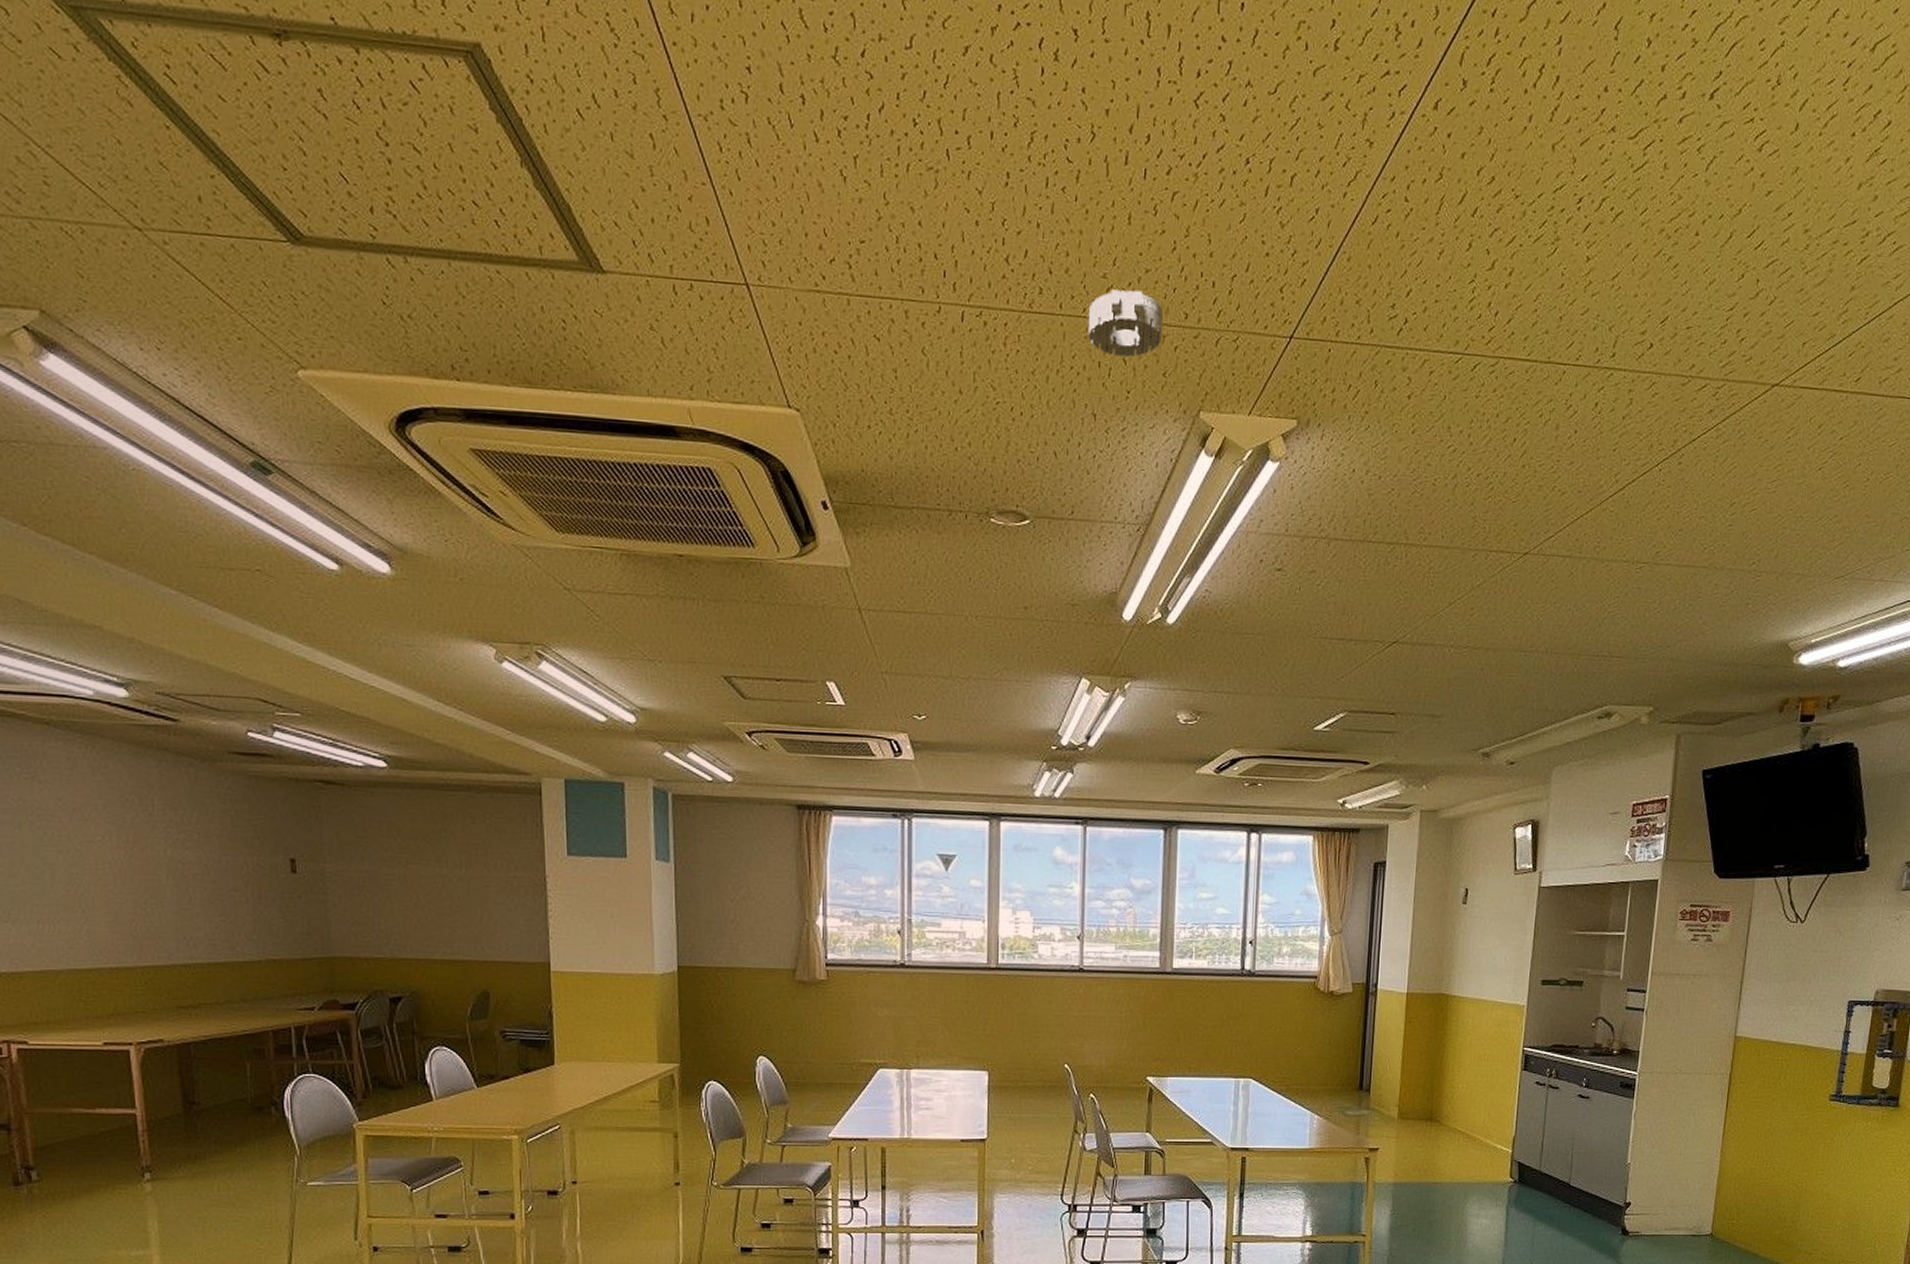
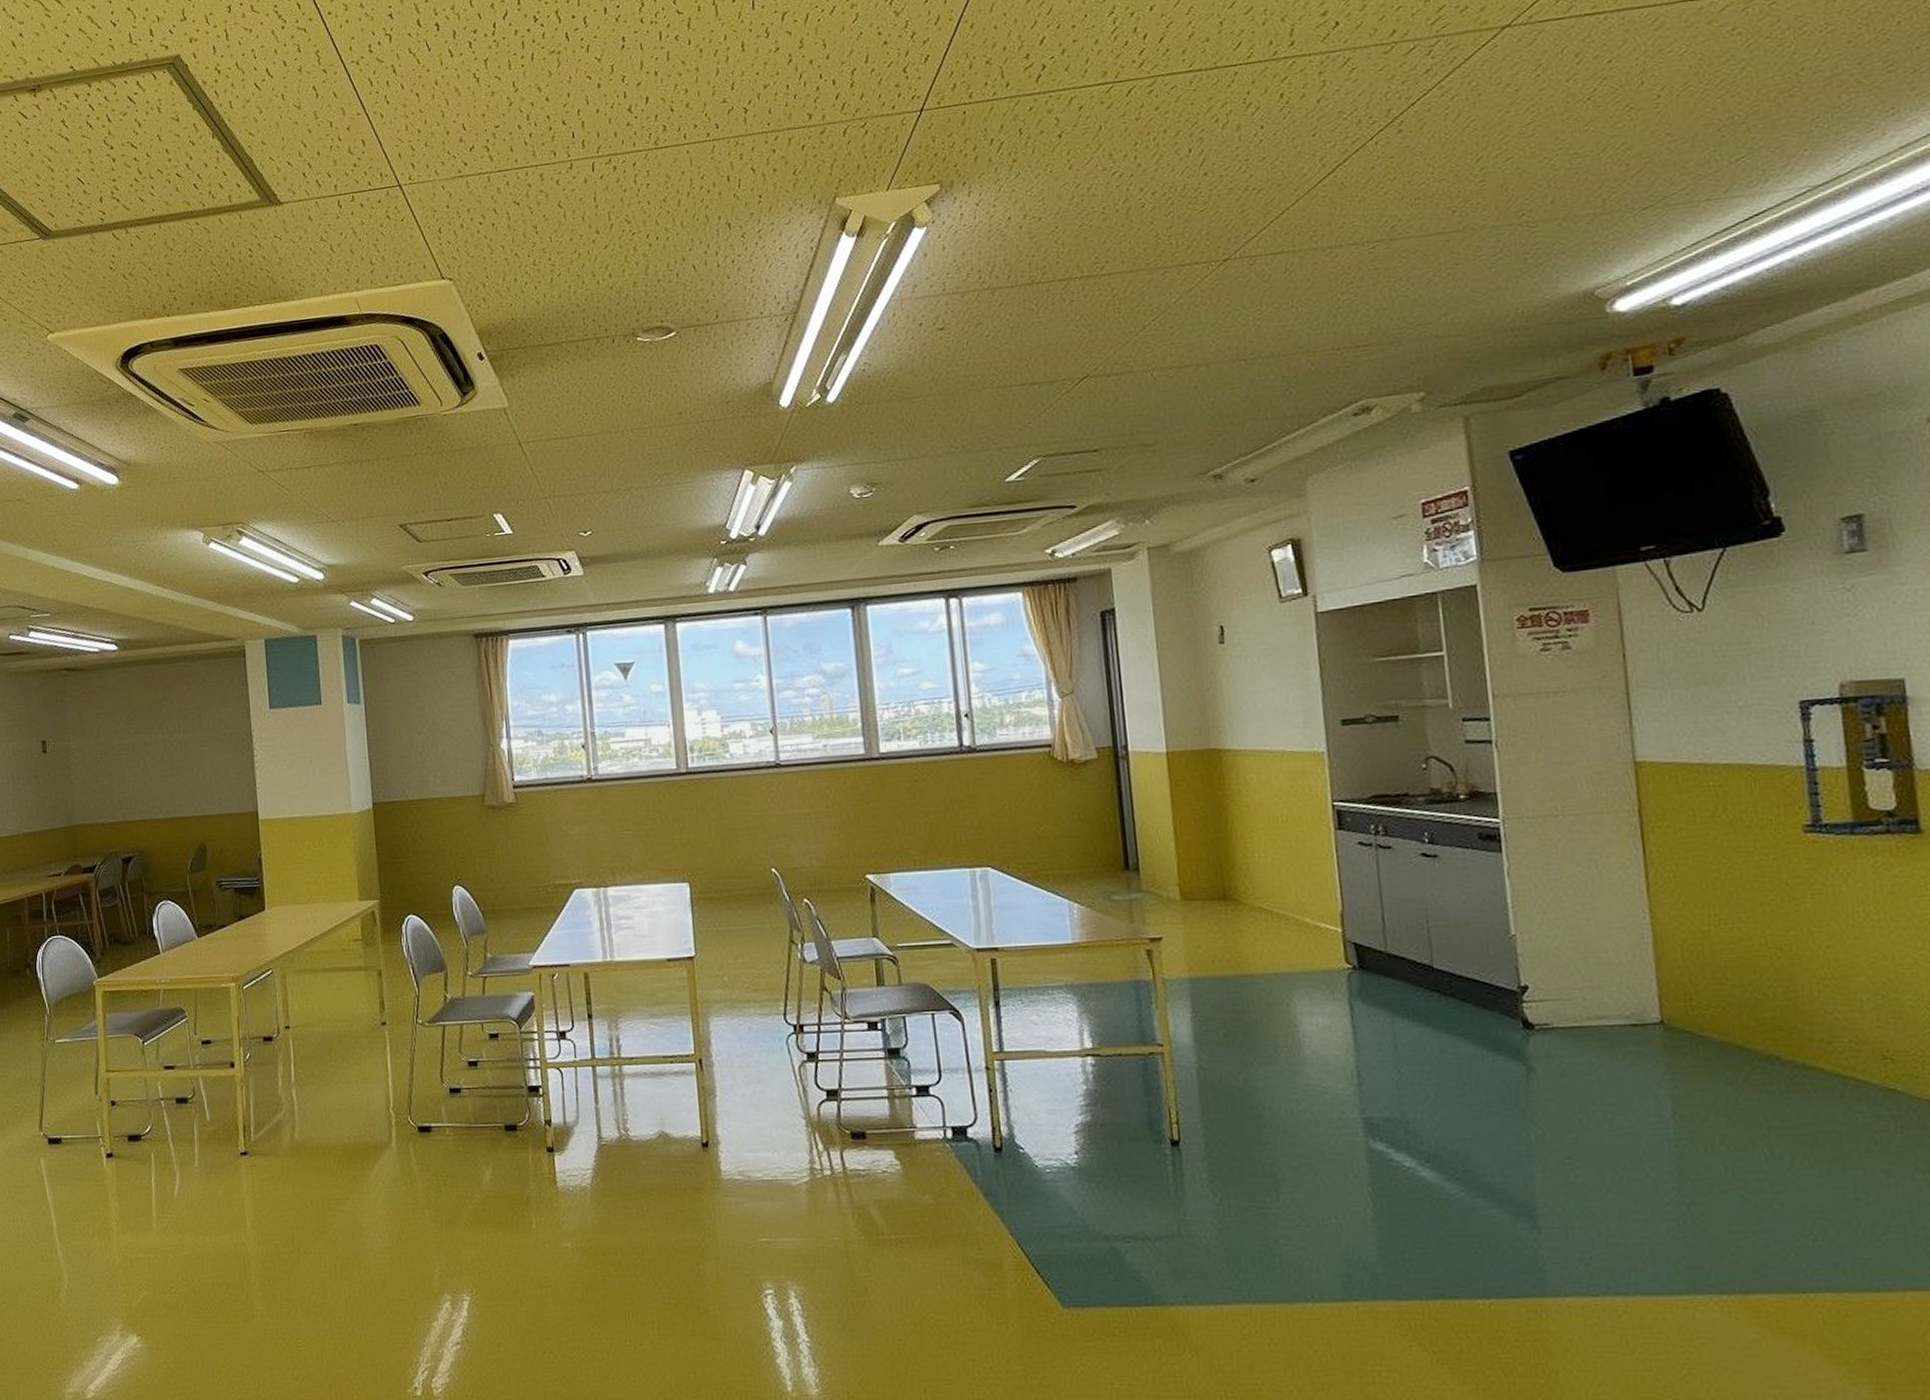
smoke detector: present [1087,289,1163,358] -> none [713,104,788,168]

